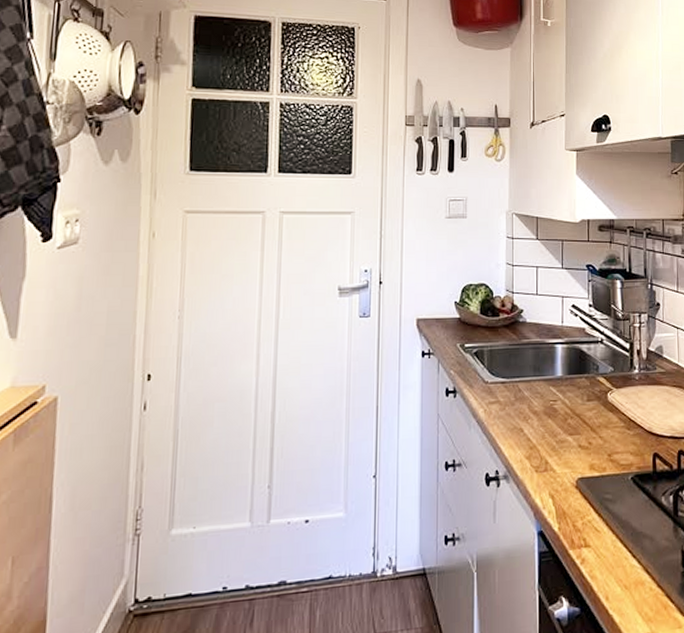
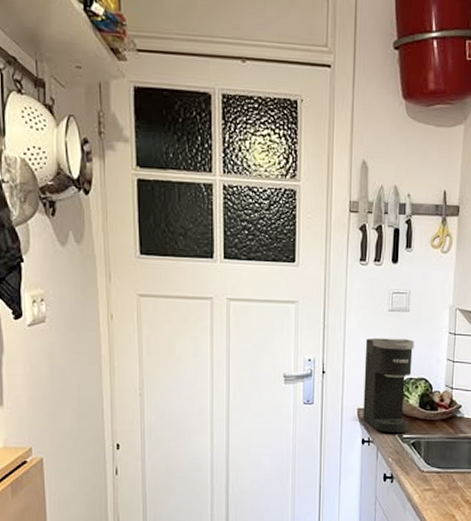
coffee maker: none [422,245,473,344] -> present [363,337,414,434]

